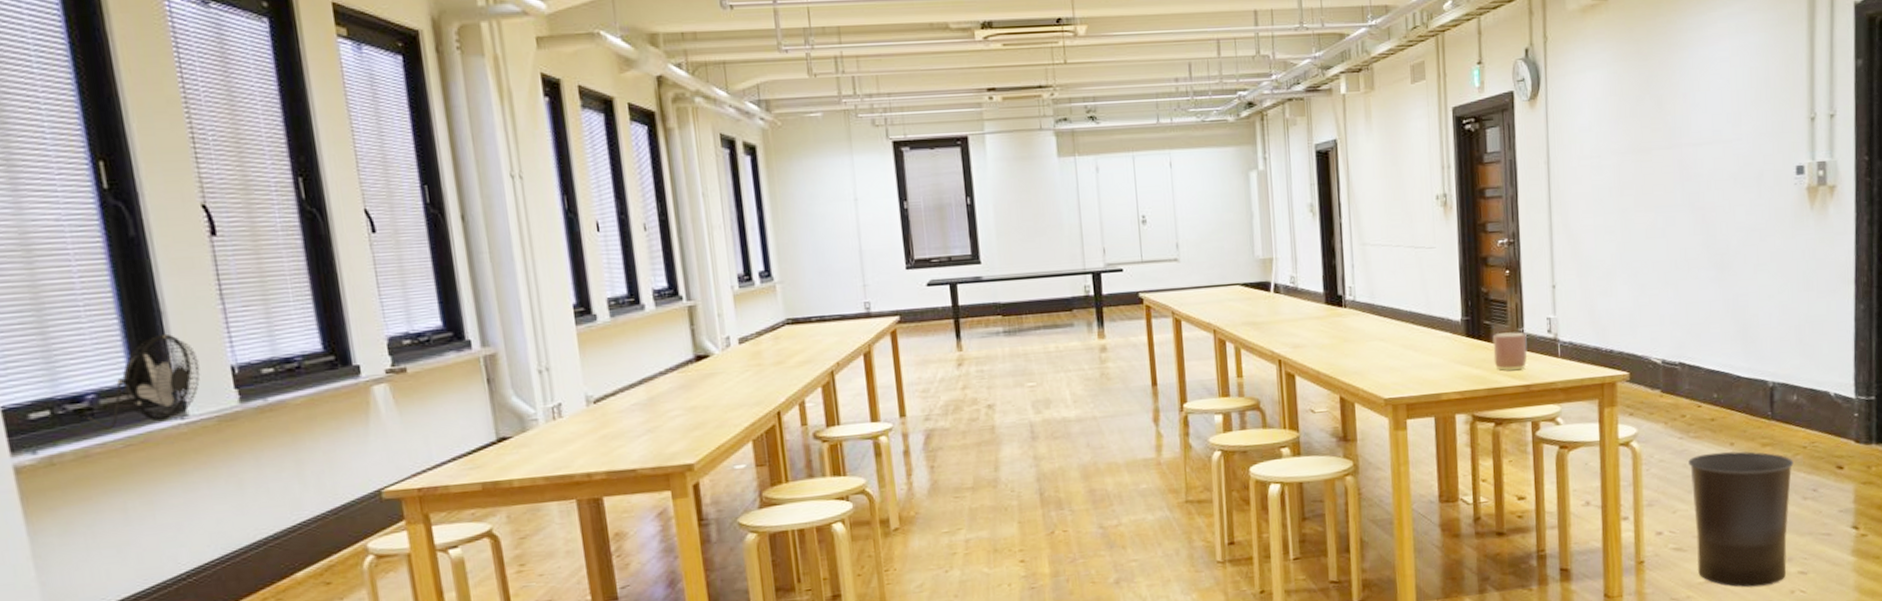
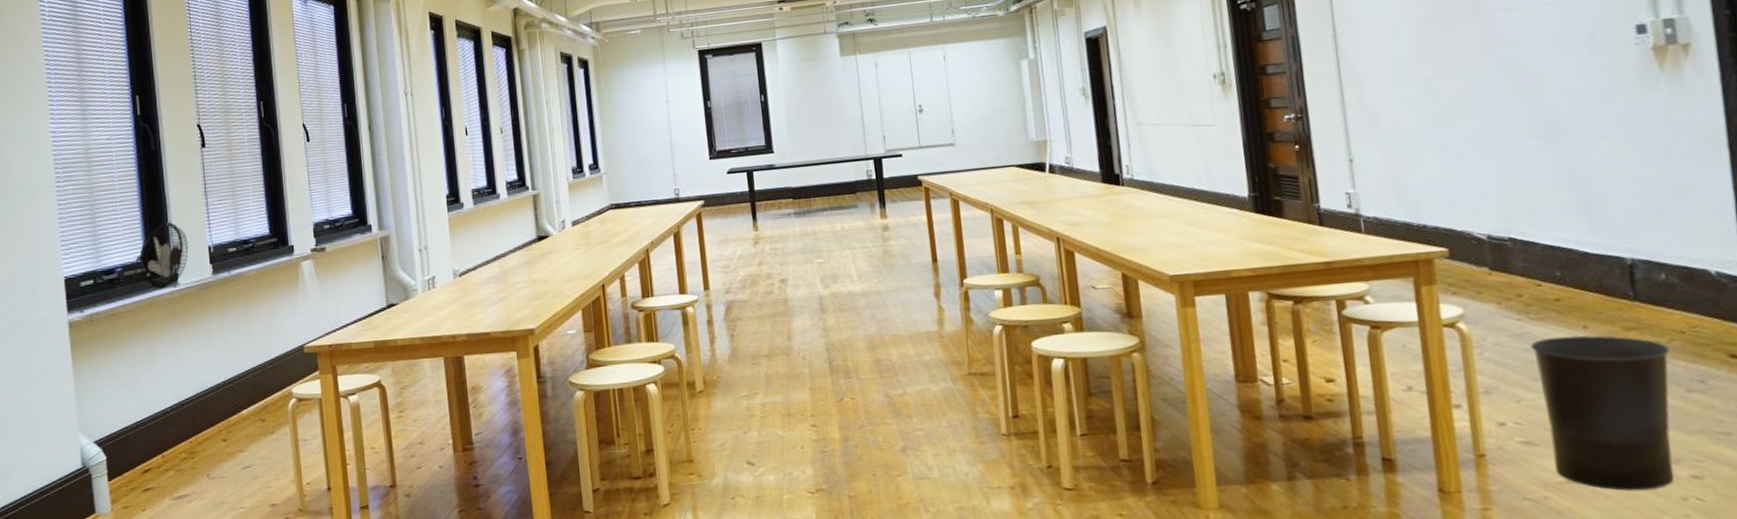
mug: present [1492,332,1527,371] -> none [1284,207,1326,247]

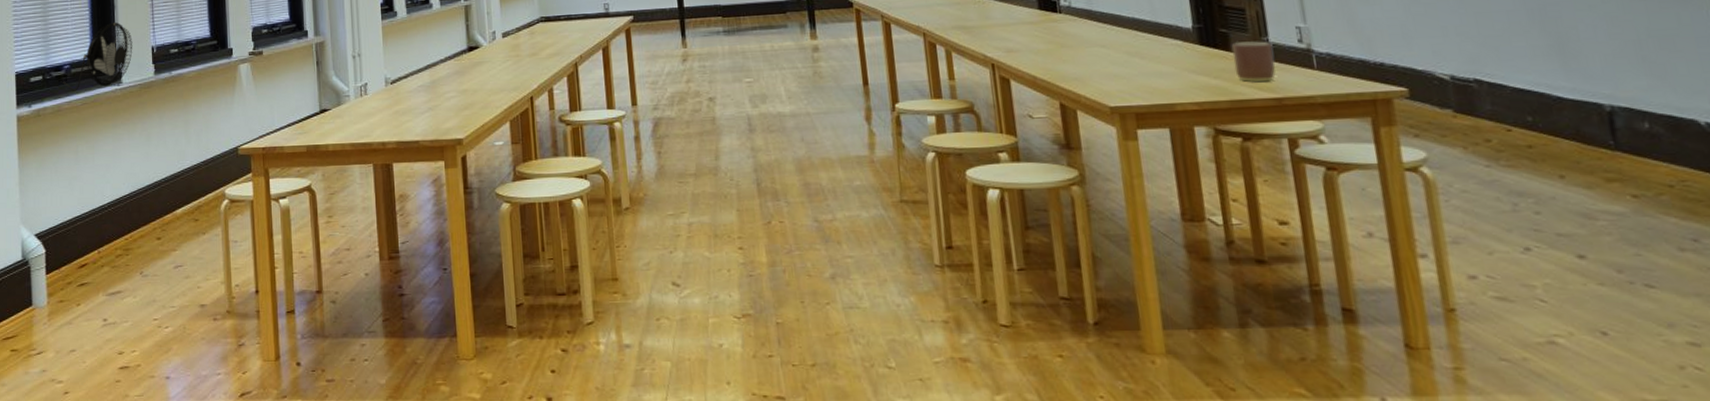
mug: none [1284,207,1326,247] -> present [1231,41,1276,83]
waste bin: present [1531,335,1674,490] -> none [1502,185,1668,355]

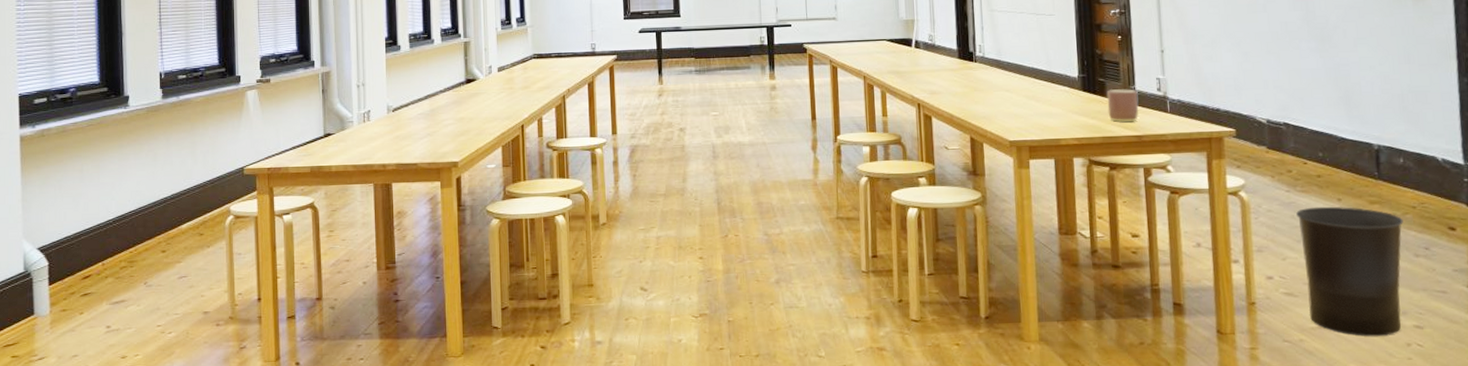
desk fan: present [61,22,133,91] -> none [66,48,140,113]
waste bin: none [1502,185,1668,355] -> present [1296,206,1403,336]

